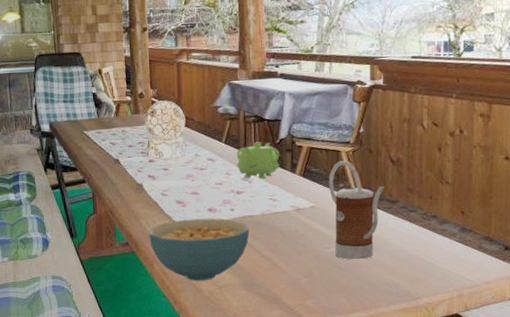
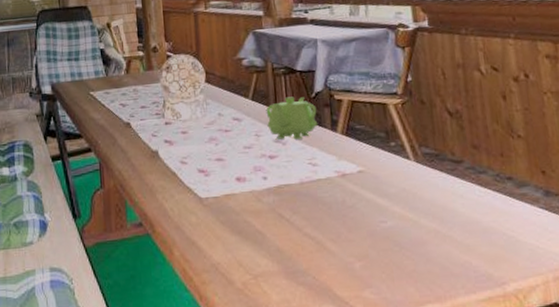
cereal bowl: present [149,218,250,281] -> none [166,189,288,270]
kettle: present [329,161,385,260] -> none [377,115,445,236]

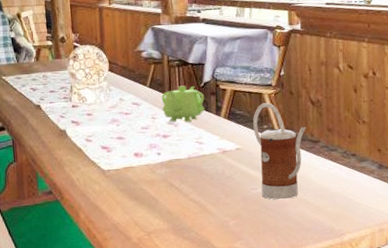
kettle: none [377,115,445,236] -> present [253,103,307,200]

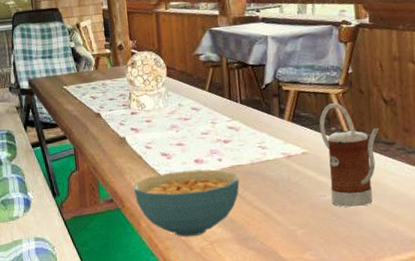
cereal bowl: none [73,163,177,228] -> present [134,169,240,237]
teapot: present [161,85,205,122] -> none [221,88,268,126]

